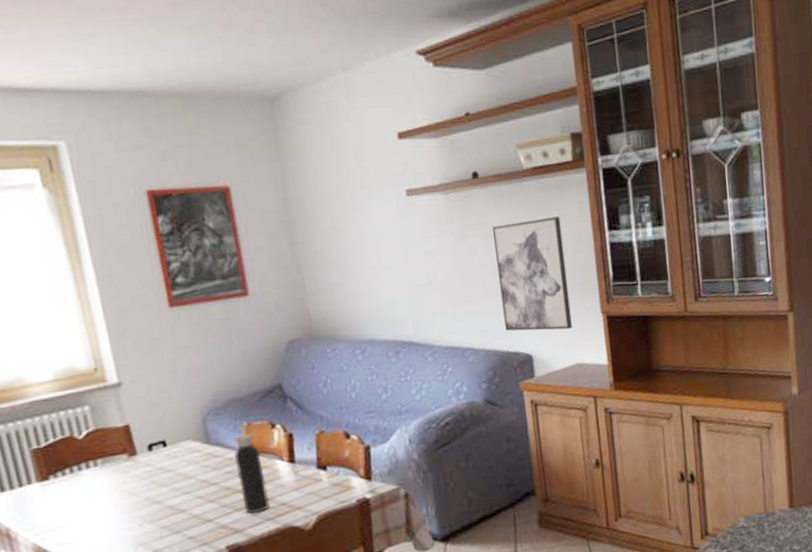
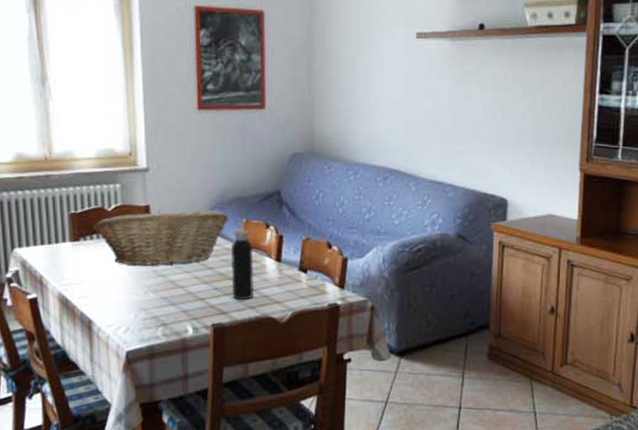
fruit basket: none [63,418,227,497] -> present [93,209,229,266]
wall art: present [491,216,573,331] -> none [487,74,555,181]

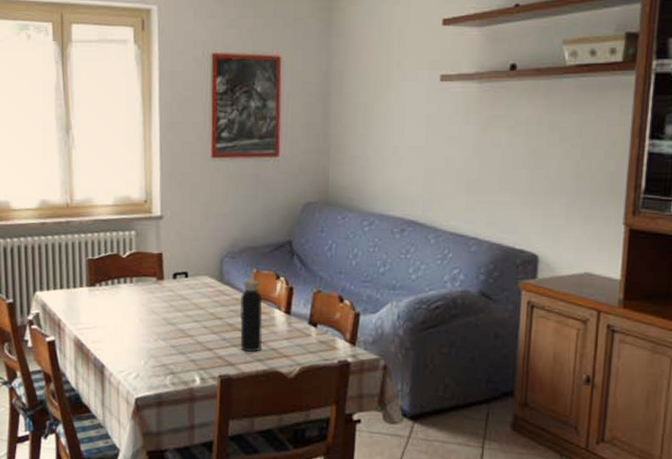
fruit basket: present [93,209,229,266] -> none [108,258,239,314]

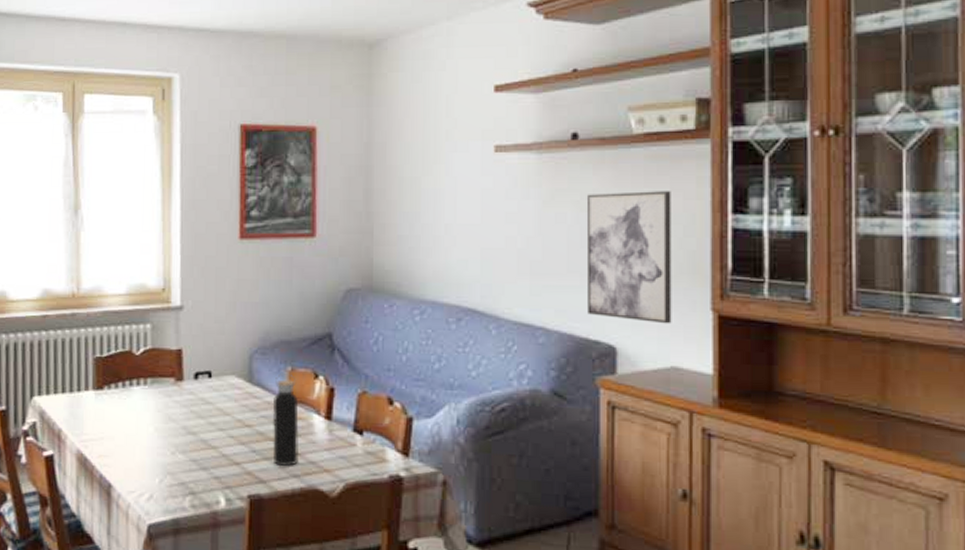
wall art: none [515,118,597,236] -> present [586,191,672,324]

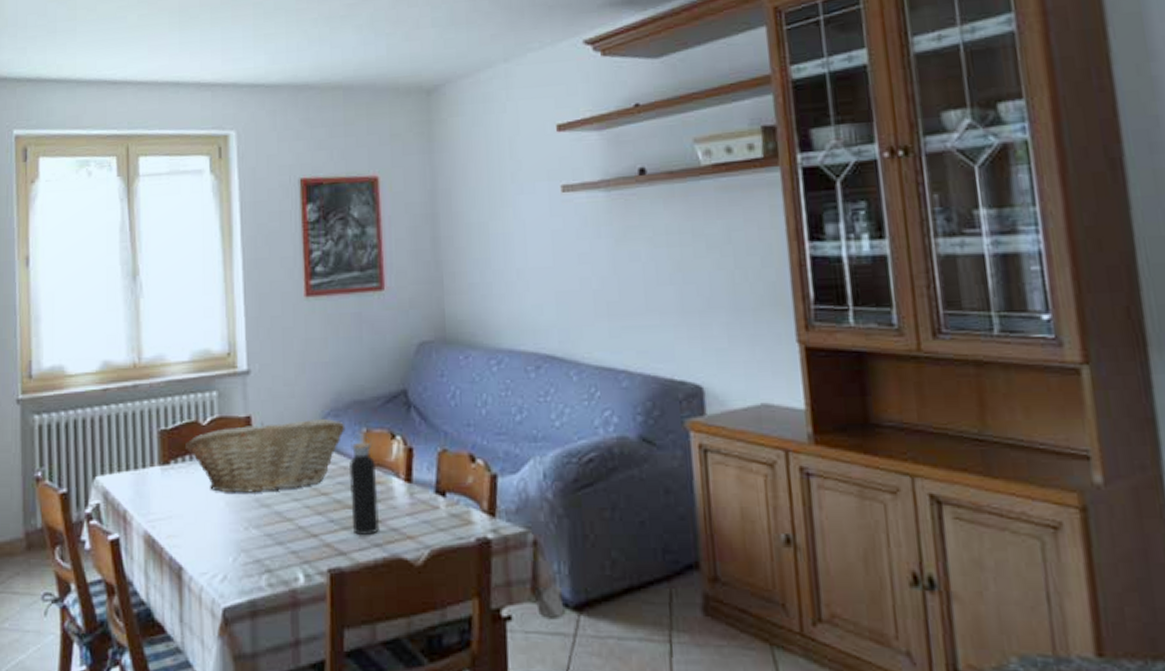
fruit basket: none [119,355,271,421] -> present [186,418,346,493]
wall art: present [586,191,672,324] -> none [659,222,758,360]

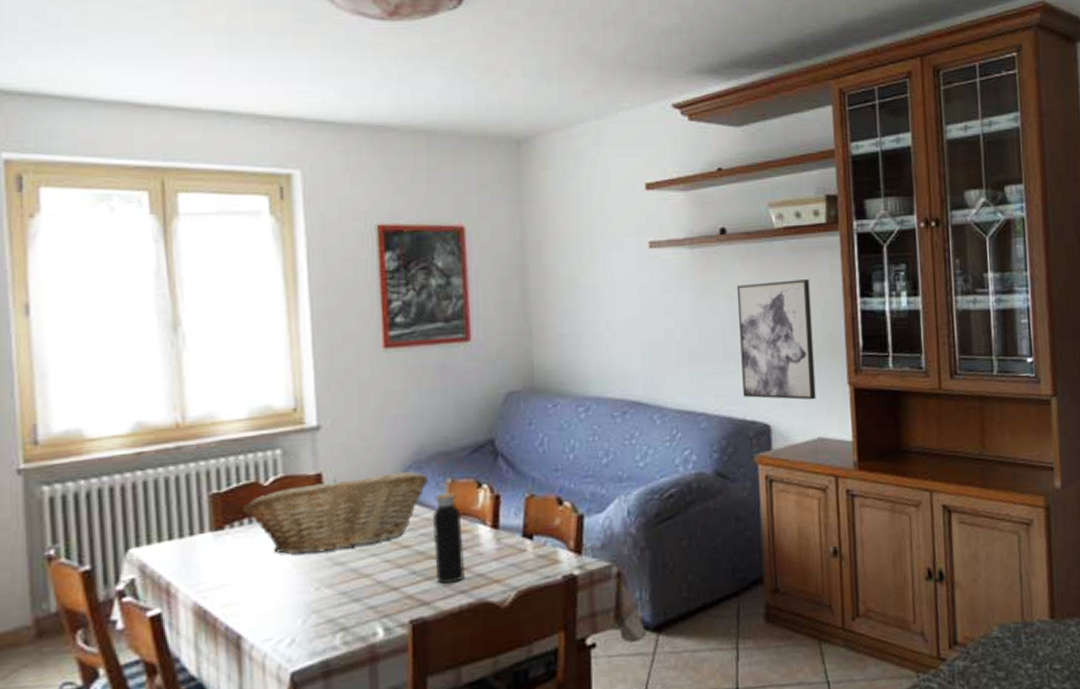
wall art: none [659,222,758,360] -> present [736,279,816,400]

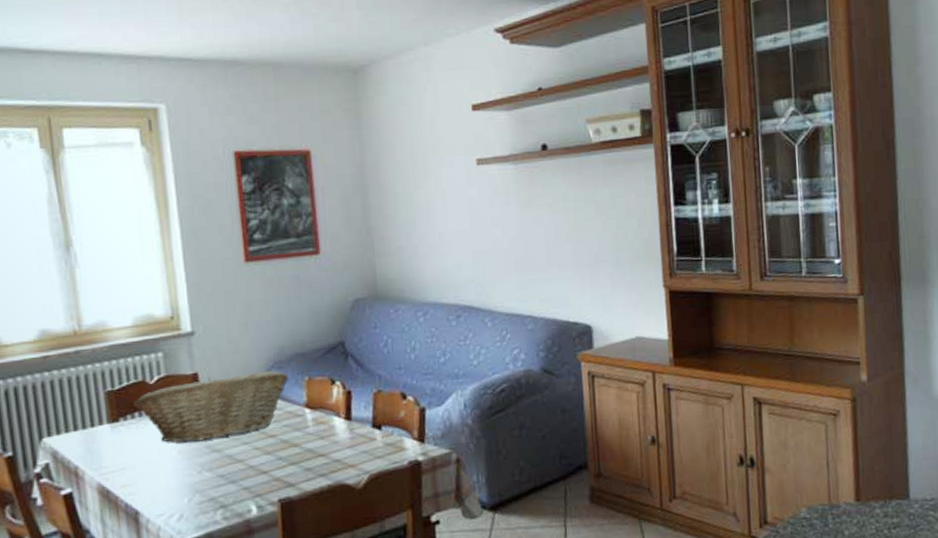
water bottle: present [432,486,464,585] -> none [293,383,323,469]
wall art: present [736,279,816,400] -> none [558,190,634,303]

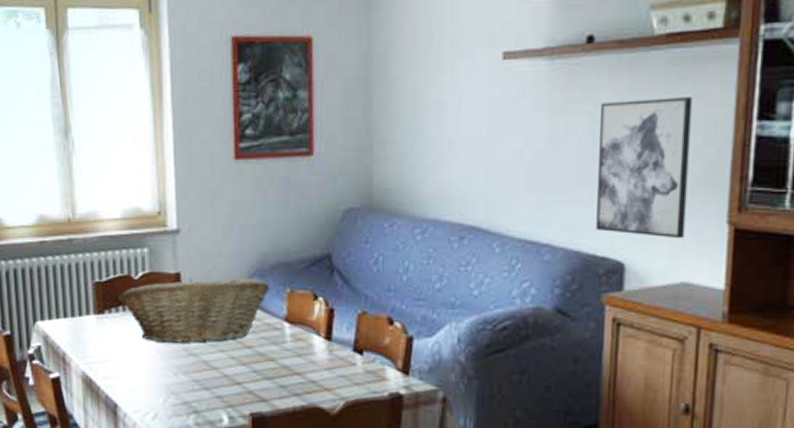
wall art: none [558,190,634,303] -> present [596,97,693,239]

